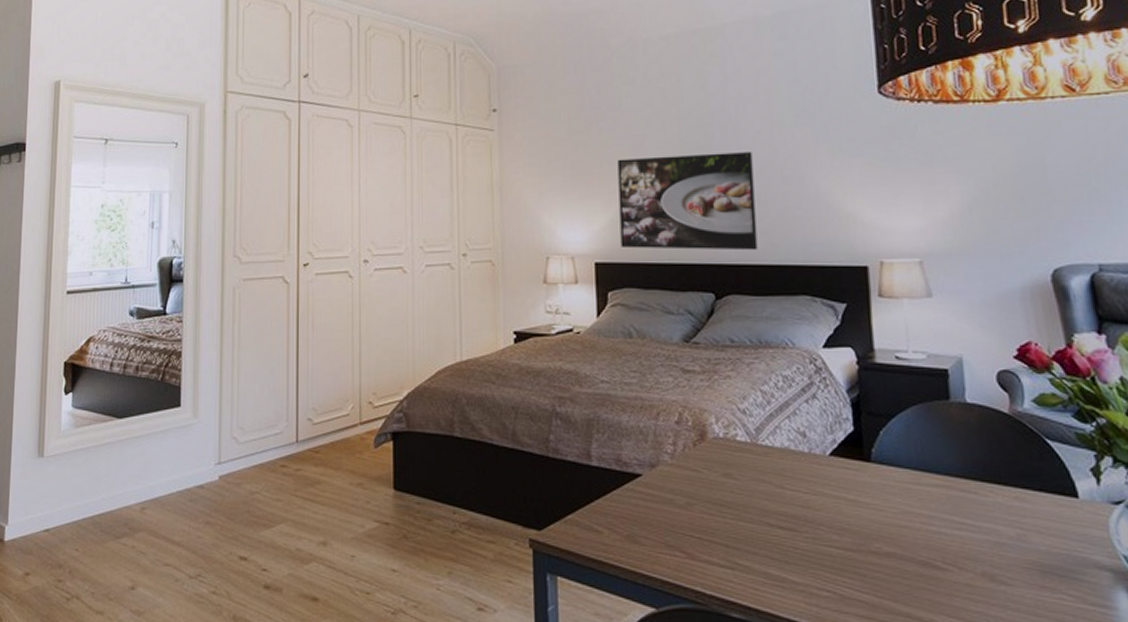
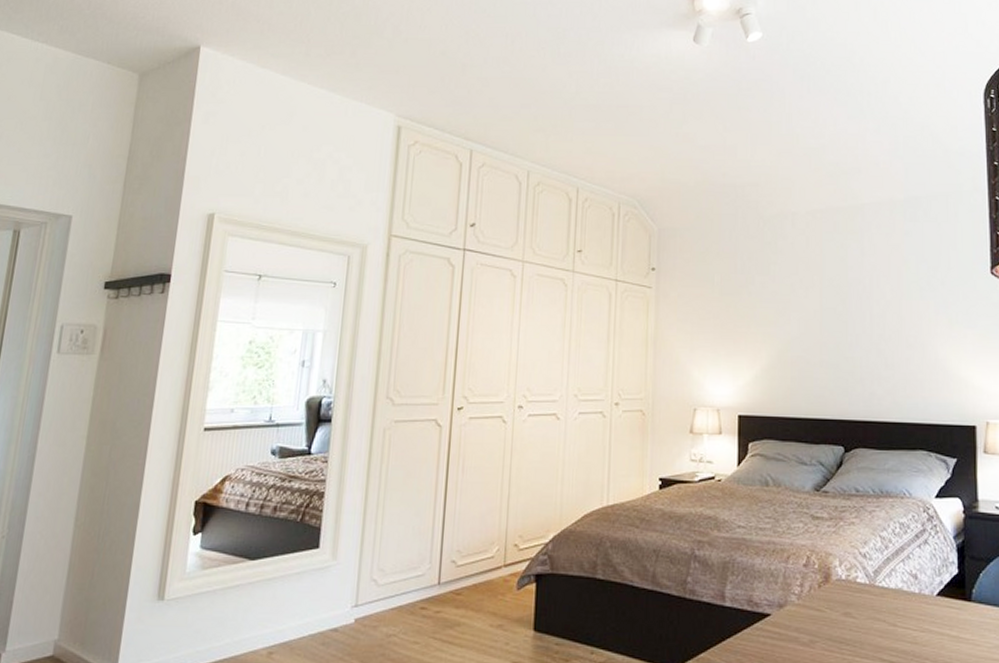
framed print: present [617,152,758,251] -> none [763,319,883,409]

